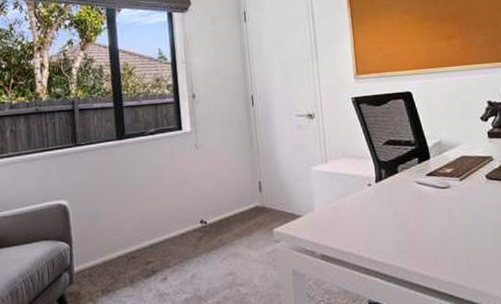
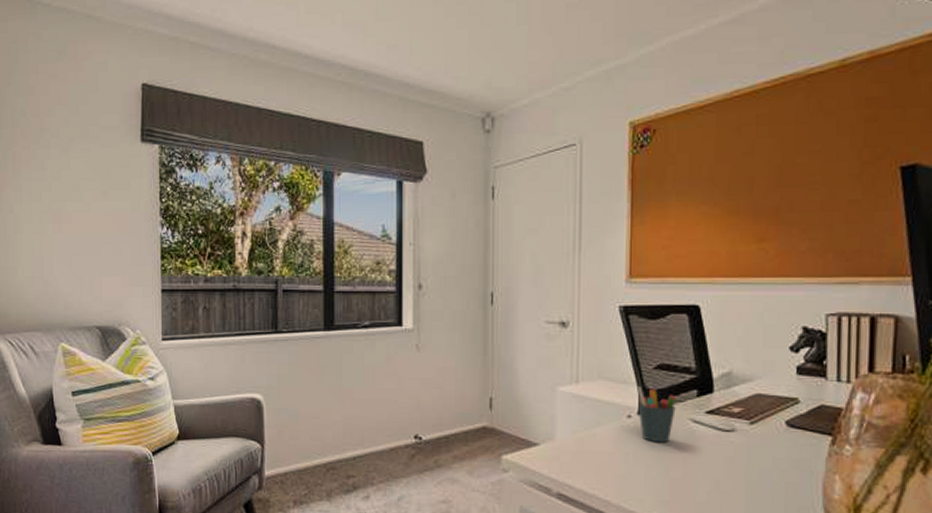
pen holder: none [372,160,404,204] -> present [637,386,678,443]

